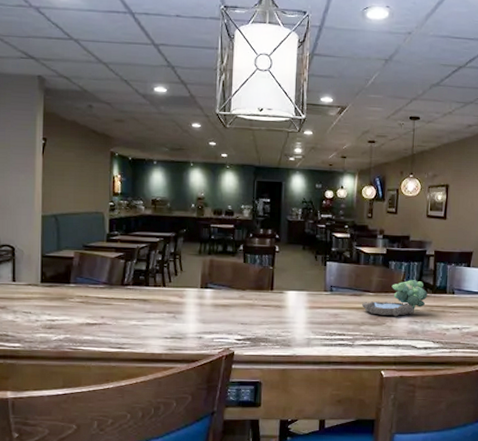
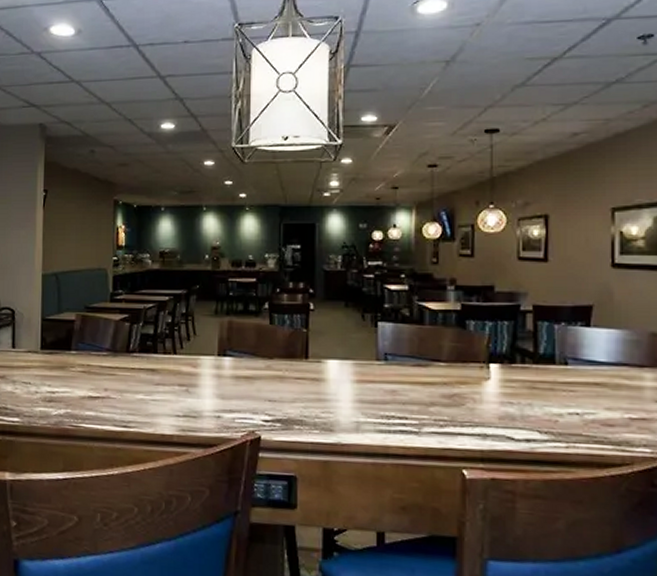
plant: present [362,280,427,317] -> none [430,345,526,396]

